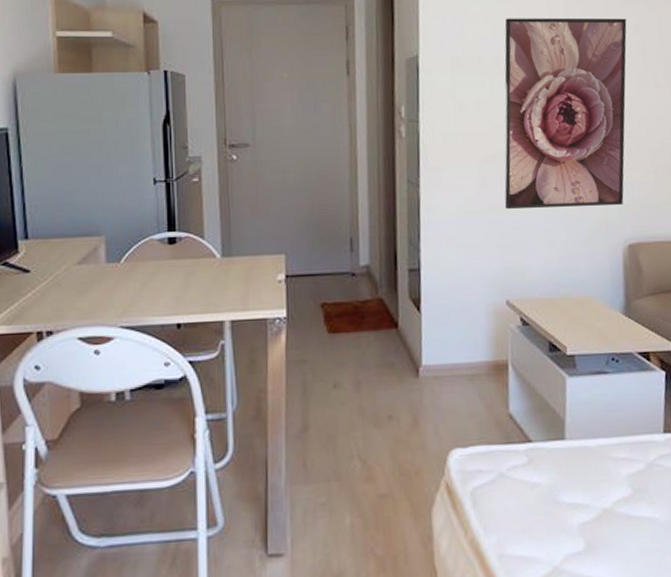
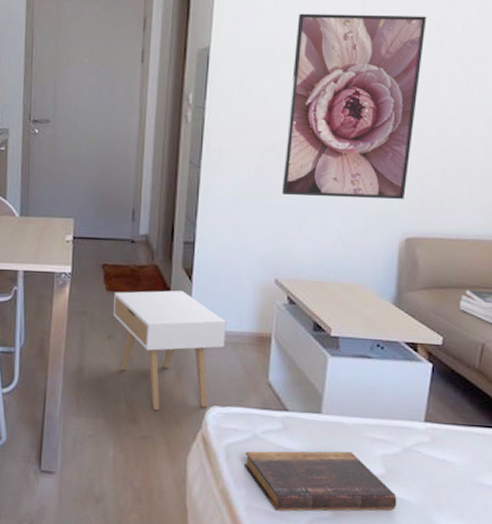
nightstand: none [337,323,462,463] -> present [112,290,227,411]
book: none [492,475,647,554] -> present [244,451,397,511]

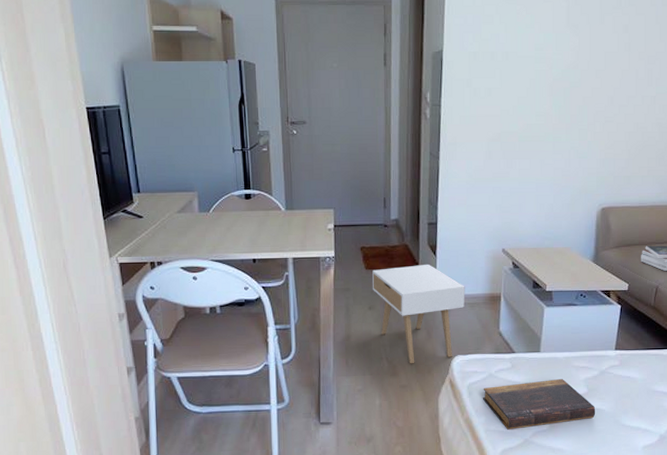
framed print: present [281,13,426,200] -> none [505,18,617,179]

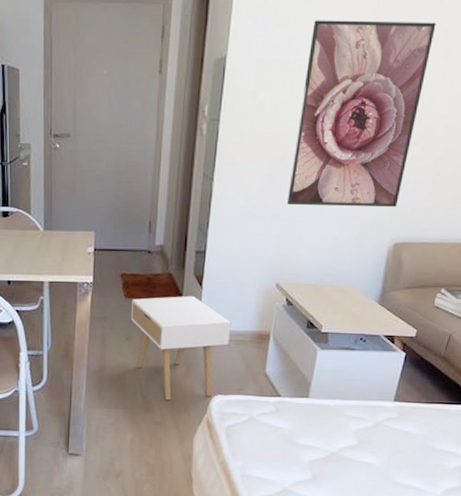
book: present [483,378,596,430] -> none [241,427,365,477]
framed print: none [505,18,617,179] -> present [286,20,436,208]

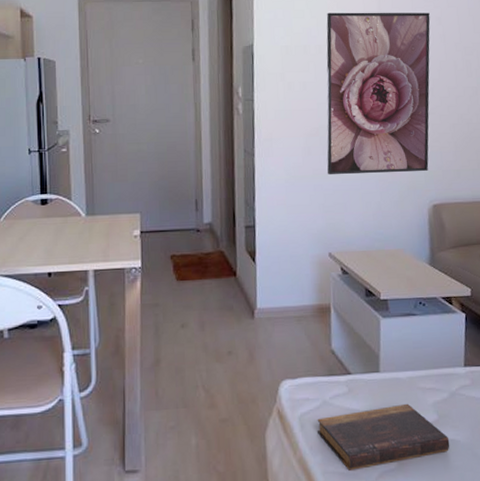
nightstand: present [130,295,232,401] -> none [184,272,291,393]
book: none [241,427,365,477] -> present [317,403,450,471]

